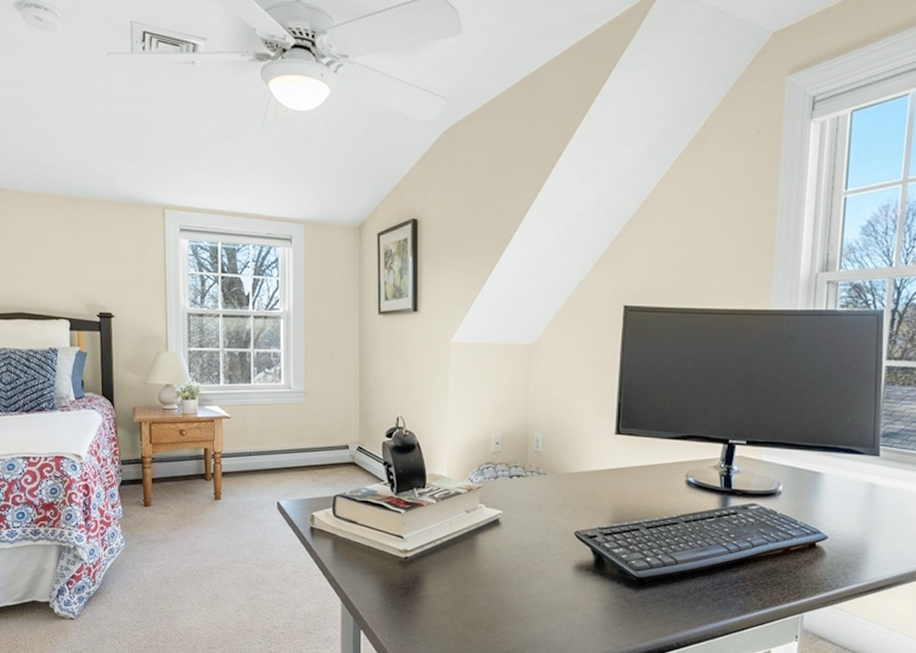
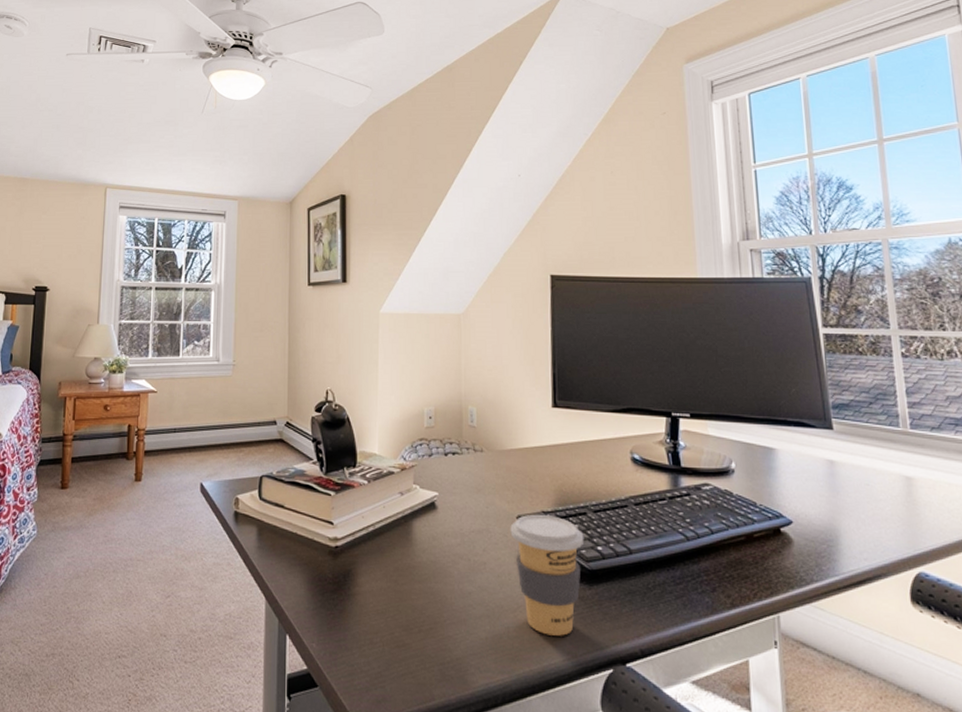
coffee cup: none [567,530,636,631] -> present [510,514,584,636]

